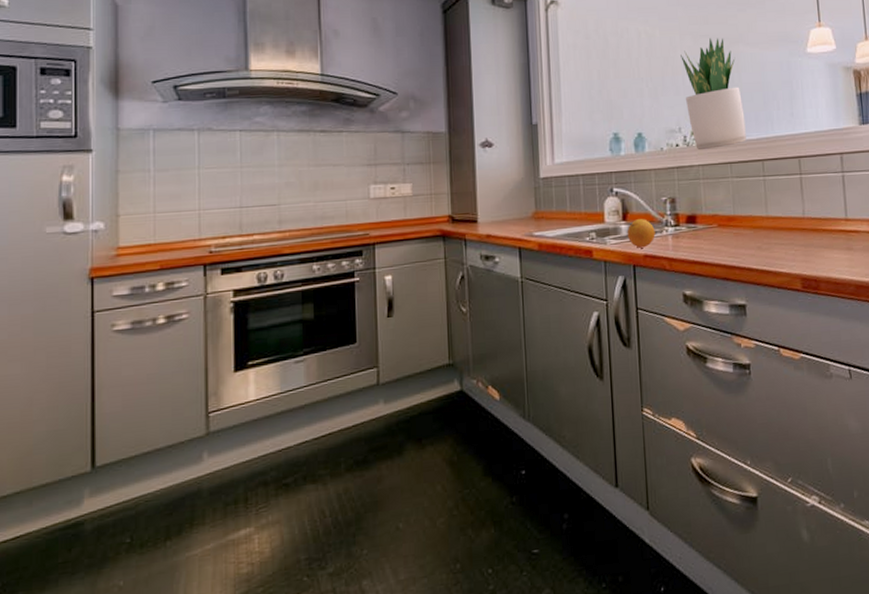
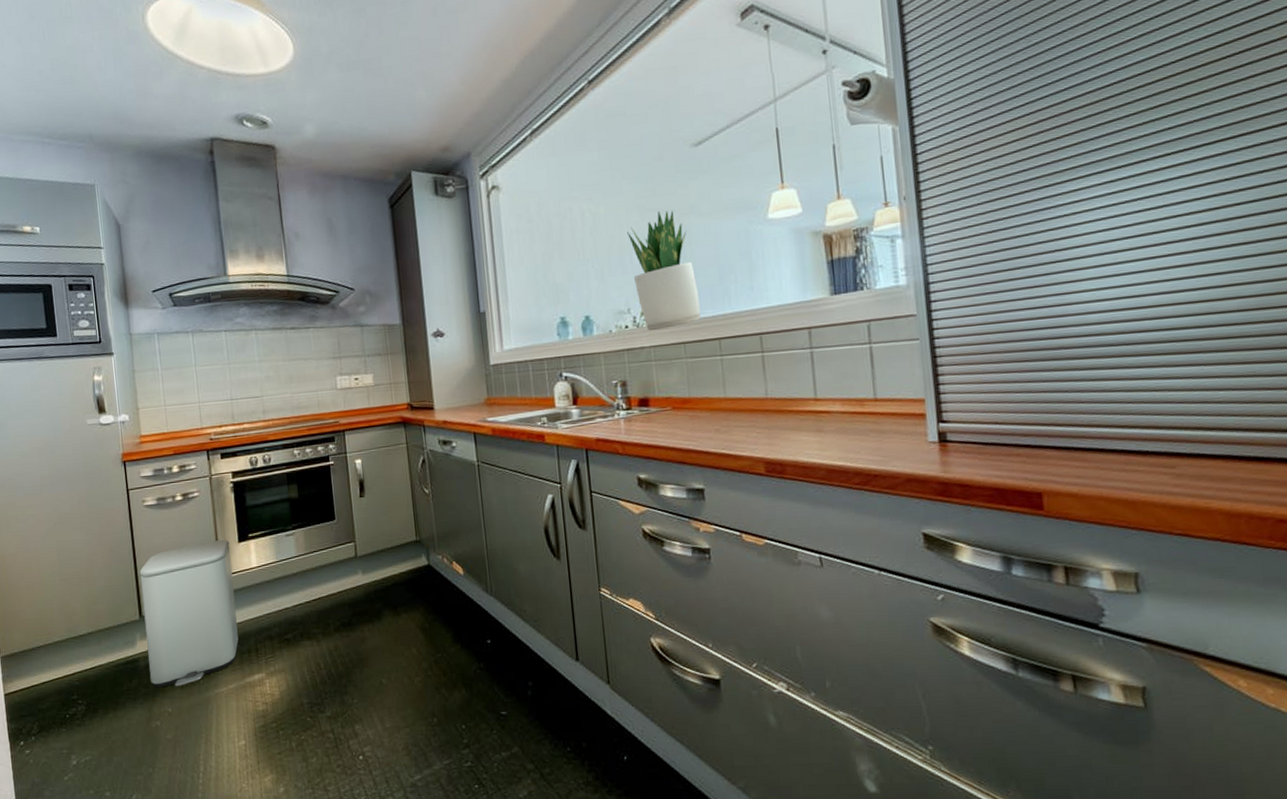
pedal bin: none [98,368,224,557] -> present [140,539,239,688]
fruit: present [627,219,655,248] -> none [578,403,607,432]

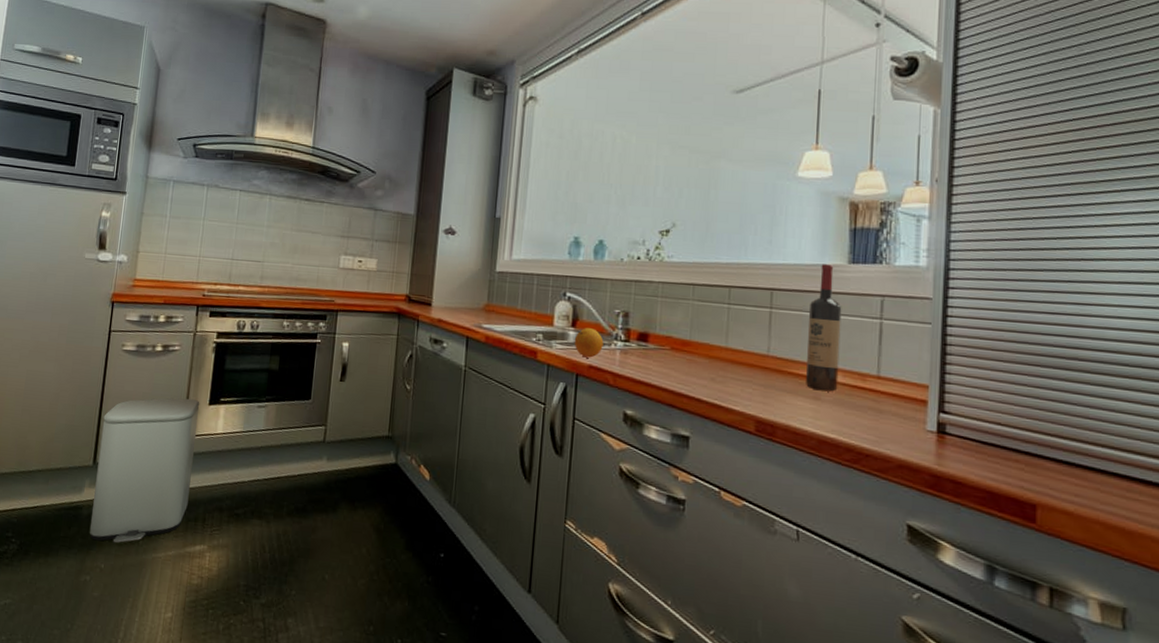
fruit: none [578,403,607,432] -> present [574,328,604,358]
planter: present [627,210,701,331] -> none [654,150,717,267]
wine bottle: none [798,299,838,423] -> present [804,264,842,392]

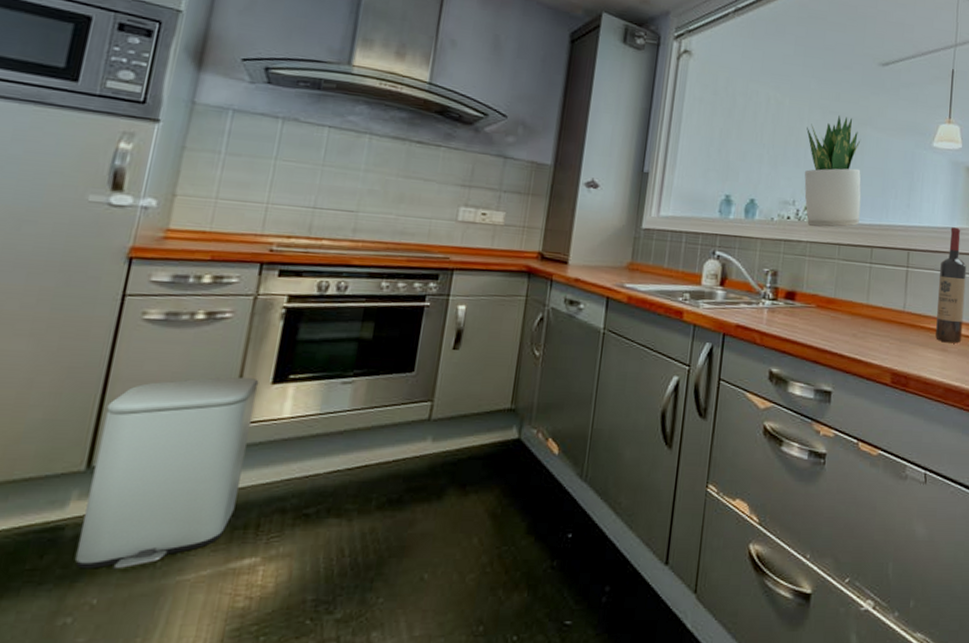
fruit: present [574,328,604,358] -> none [722,287,752,317]
planter: none [654,150,717,267] -> present [804,116,862,228]

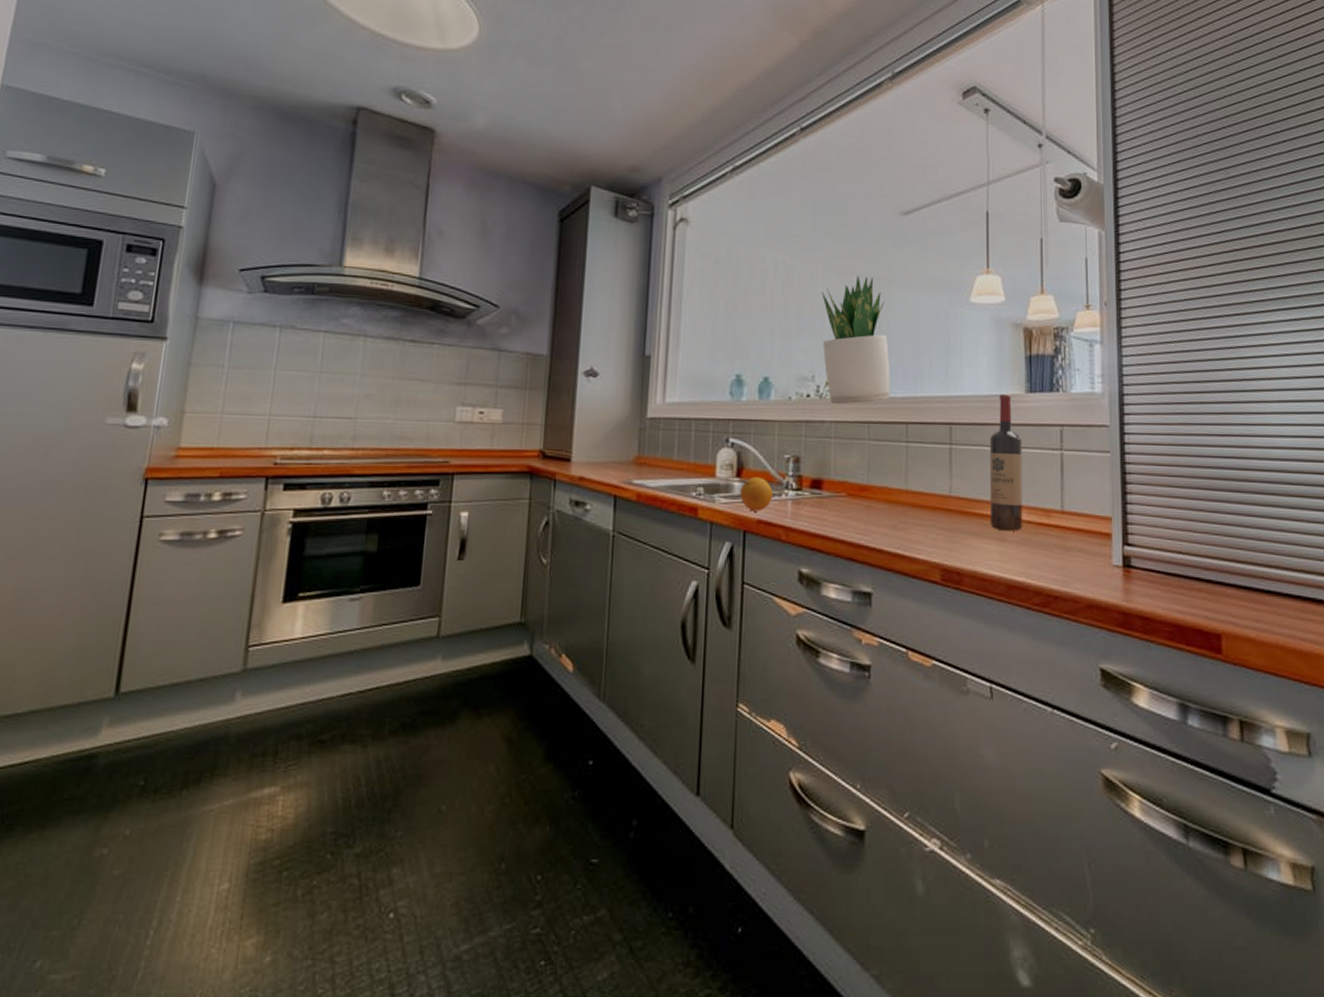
pedal bin: present [75,376,259,569] -> none [108,596,270,799]
fruit: none [722,287,752,317] -> present [740,477,773,512]

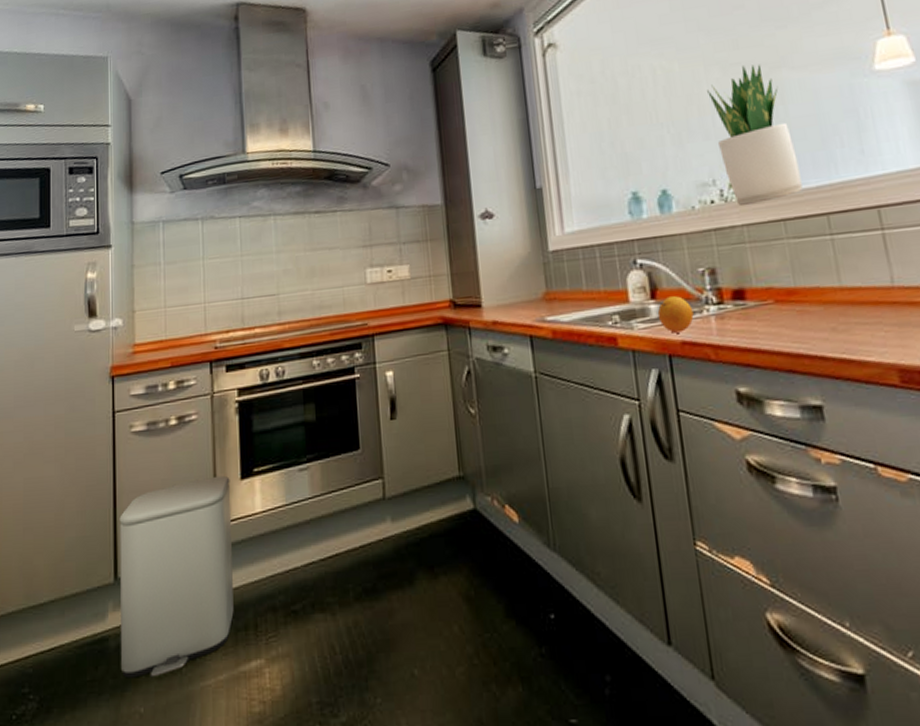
pedal bin: none [108,596,270,799] -> present [119,475,234,679]

